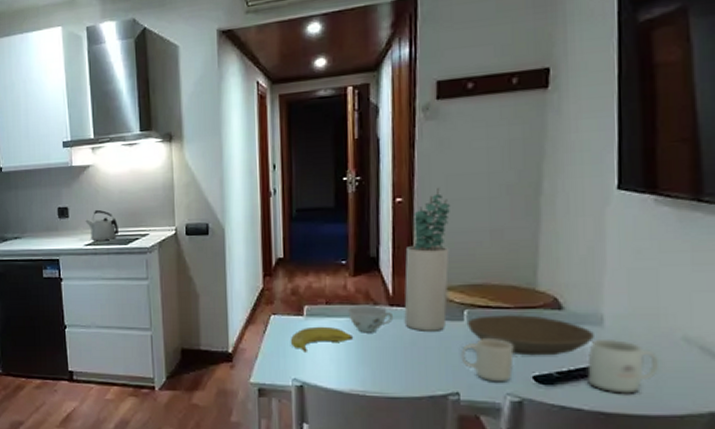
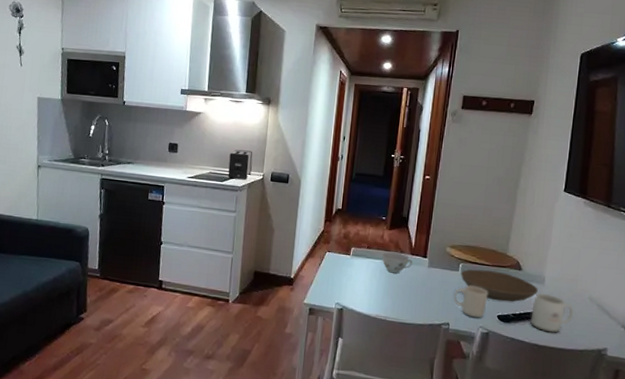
kettle: present [85,209,120,241] -> none [191,149,218,176]
toaster: none [131,202,160,240] -> present [228,149,252,180]
fruit: present [291,326,354,352] -> none [338,264,384,283]
vase: present [404,187,451,331] -> none [420,172,461,277]

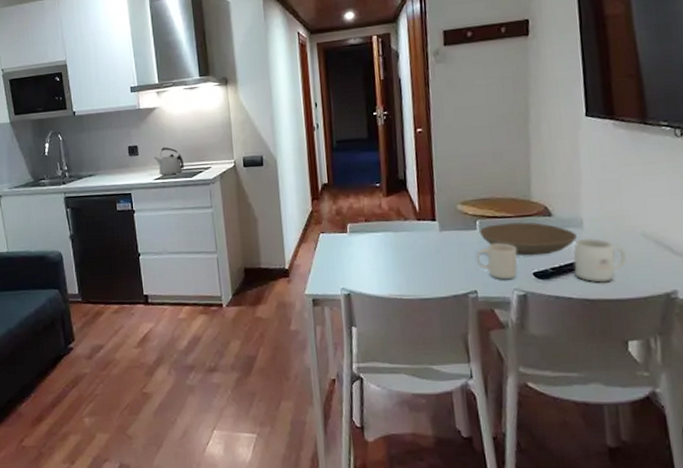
kettle: none [191,149,218,176] -> present [154,147,185,175]
toaster: present [228,149,252,180] -> none [194,138,221,173]
teacup: present [382,251,412,274] -> none [384,220,420,245]

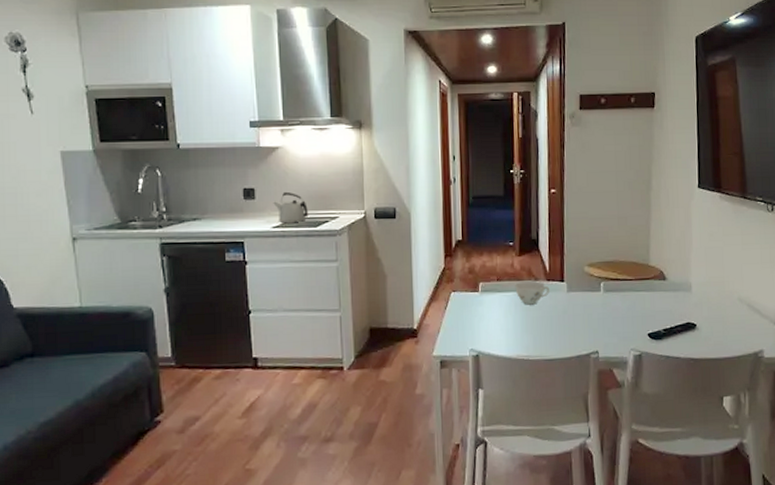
teacup: none [384,220,420,245] -> present [515,280,549,305]
cup: present [476,243,518,280] -> none [599,305,636,341]
bowl: present [479,222,577,256] -> none [602,285,686,318]
mug: present [573,238,627,284] -> none [682,302,726,344]

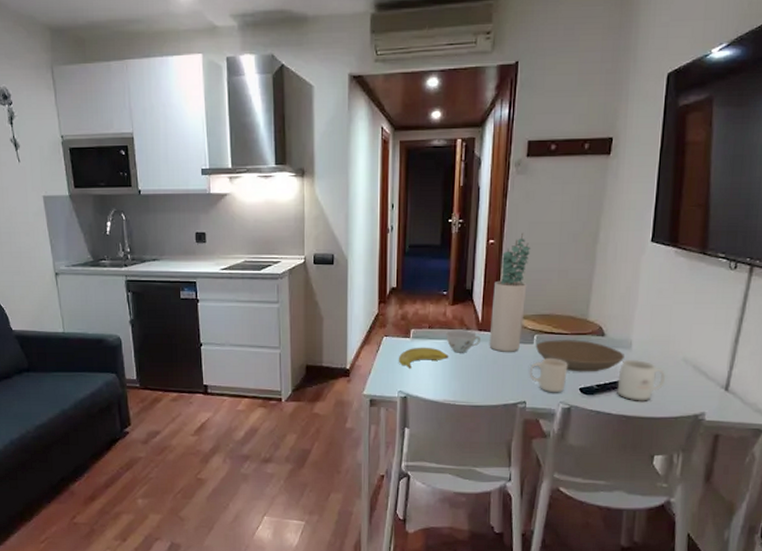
kettle: present [273,191,309,224] -> none [222,236,254,266]
fruit: none [468,300,520,325] -> present [399,347,449,369]
vase: none [558,181,591,302] -> present [489,232,531,352]
cup: none [599,305,636,341] -> present [529,358,568,393]
bowl: none [602,285,686,318] -> present [535,340,624,372]
mug: none [682,302,726,344] -> present [617,360,666,403]

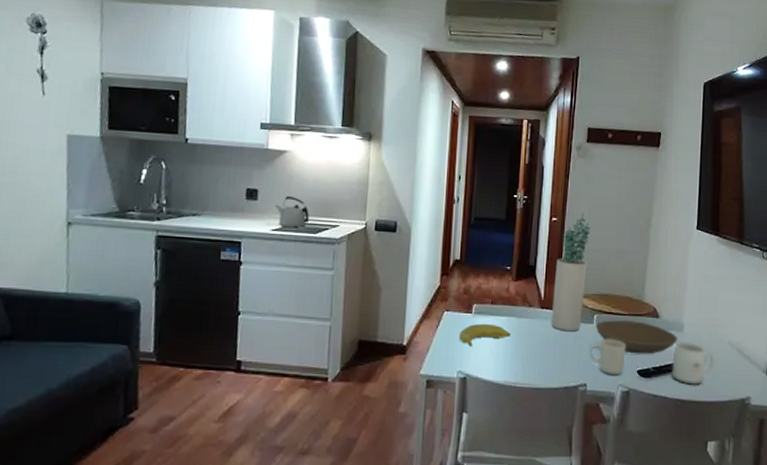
kettle: none [222,236,254,266] -> present [275,195,310,228]
teacup: present [446,329,480,353] -> none [508,306,543,331]

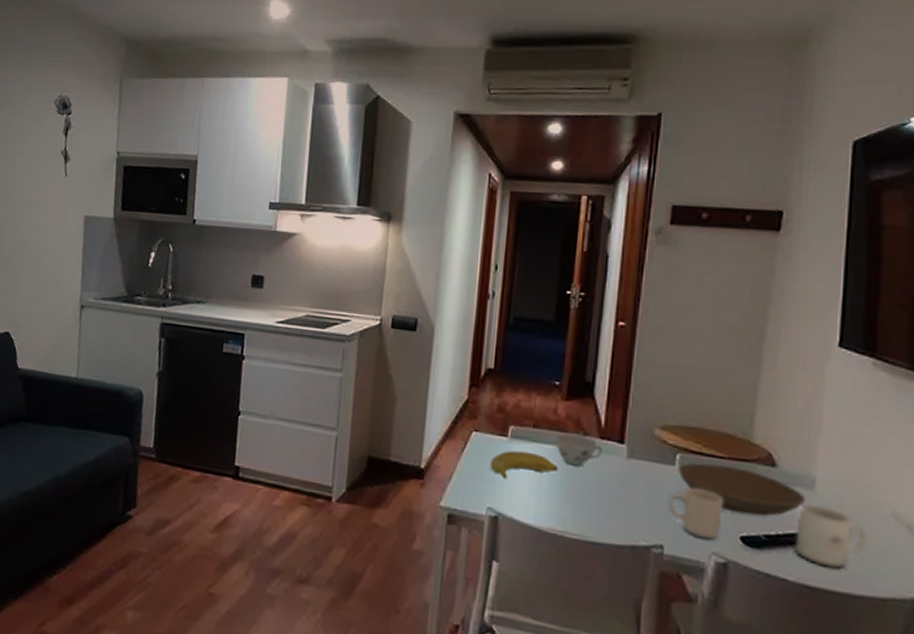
kettle: present [275,195,310,228] -> none [281,283,318,321]
teacup: none [508,306,543,331] -> present [555,433,602,467]
vase: present [551,212,591,332] -> none [614,316,674,474]

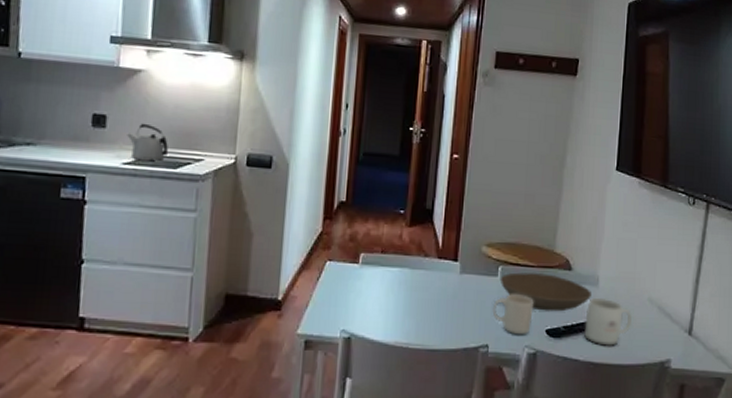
kettle: none [281,283,318,321] -> present [127,123,169,161]
fruit: present [491,450,559,479] -> none [344,275,404,302]
teacup: present [555,433,602,467] -> none [401,256,440,285]

